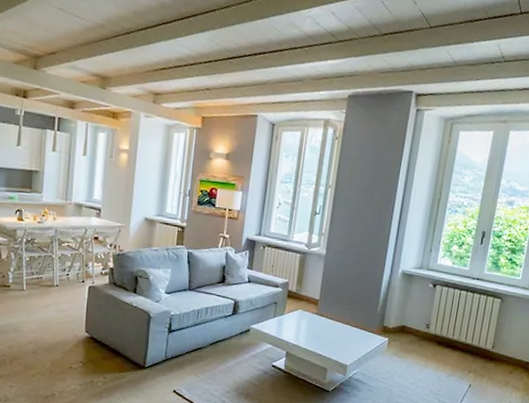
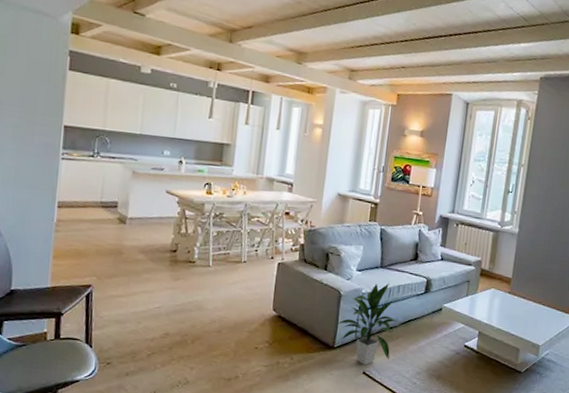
indoor plant: none [147,305,206,384] -> present [337,283,397,365]

